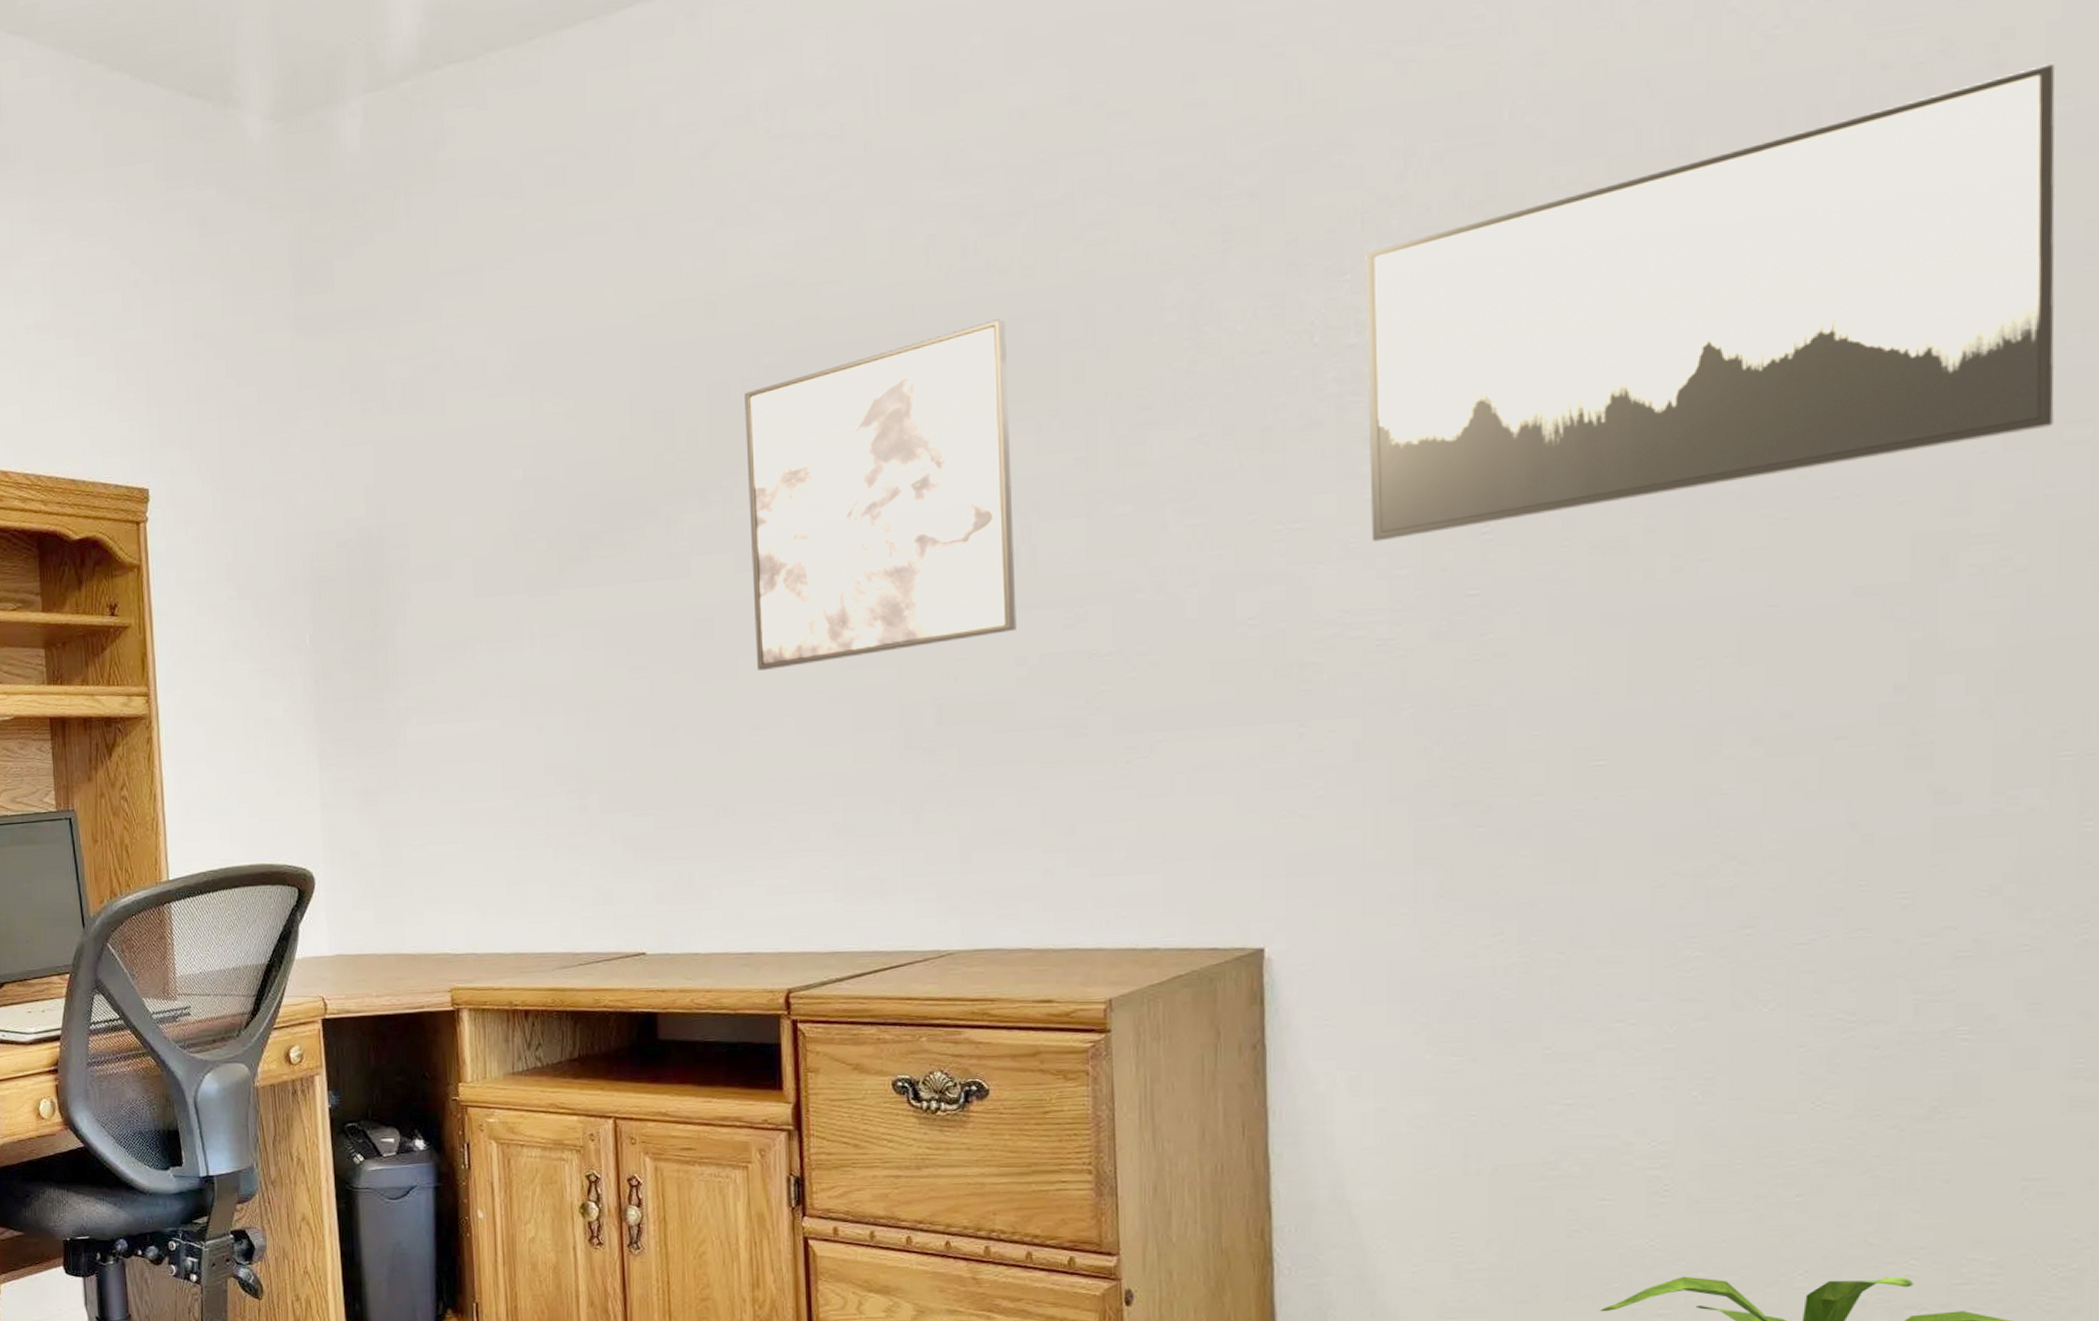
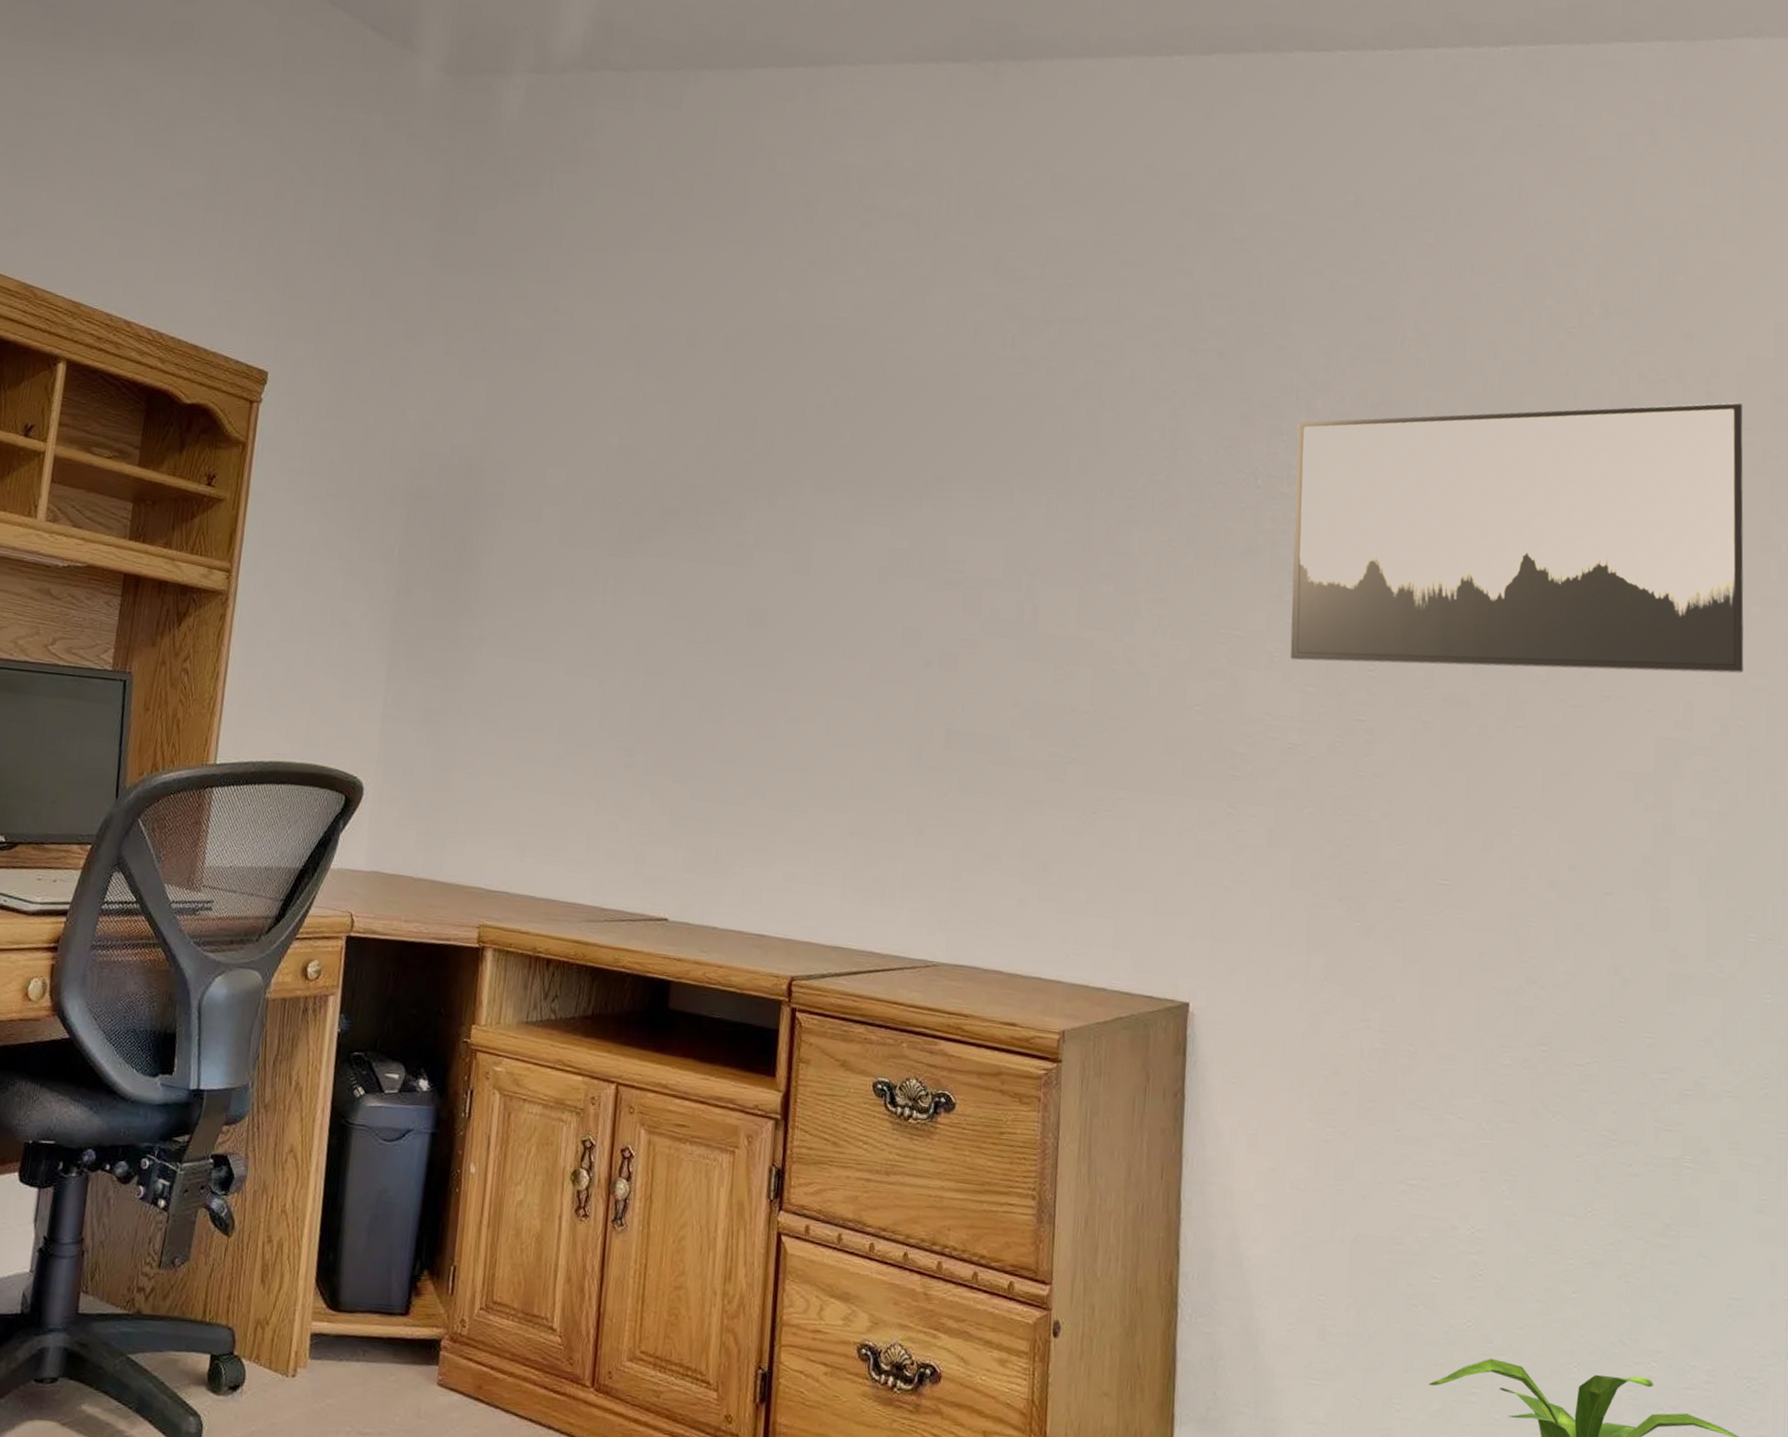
wall art: present [745,319,1016,671] -> none [799,404,1031,676]

